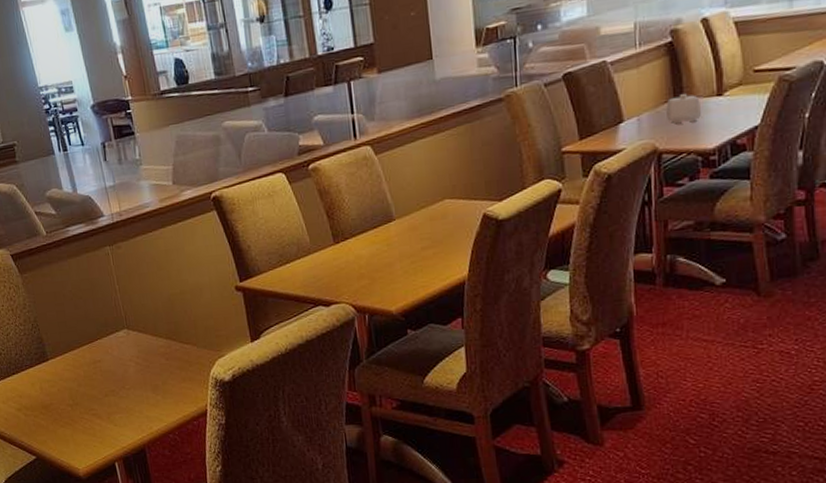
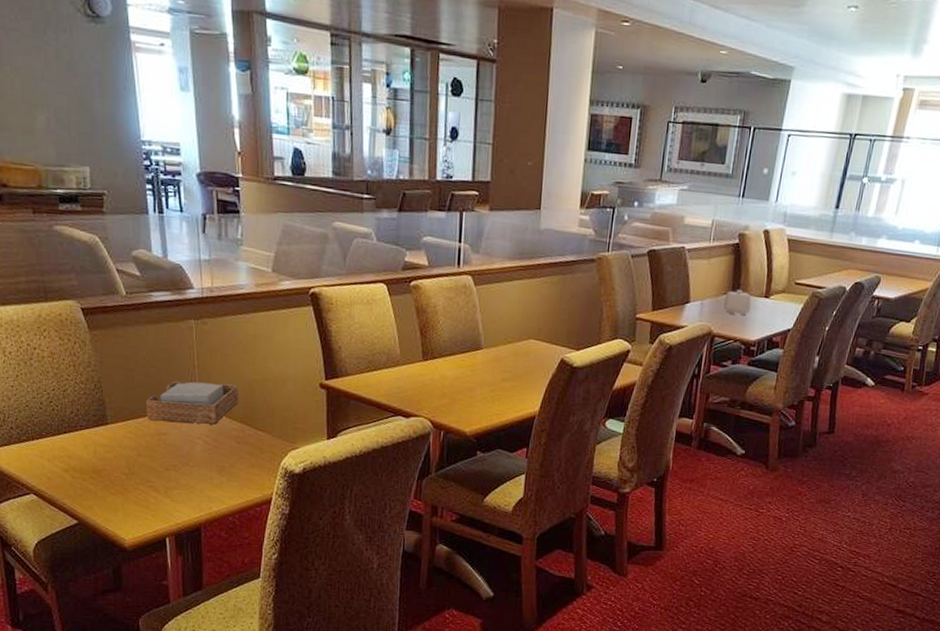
napkin holder: none [78,302,162,350] -> present [145,380,239,424]

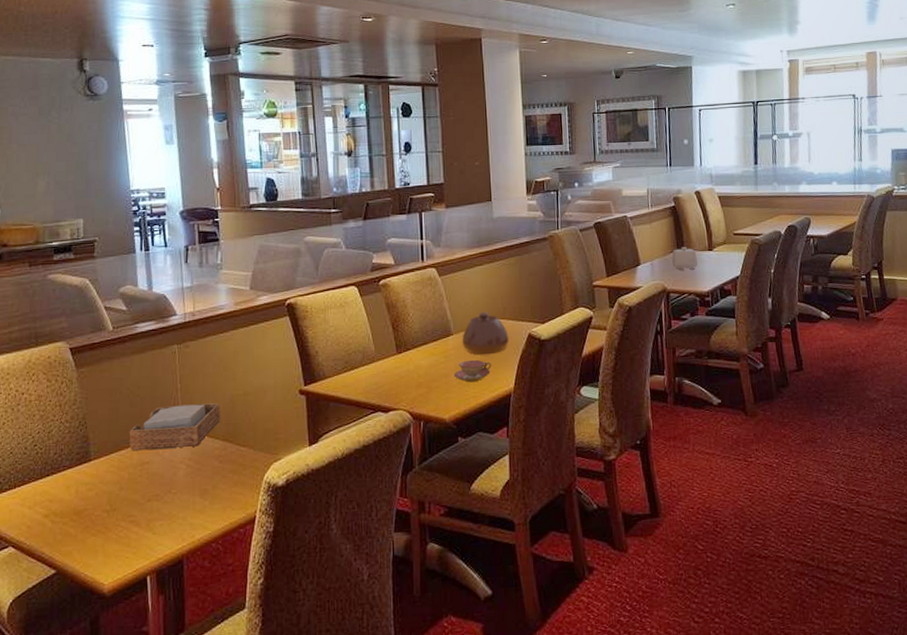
teacup: none [479,377,519,400] -> present [453,359,492,383]
sugar bowl: none [491,329,541,374] -> present [462,311,509,354]

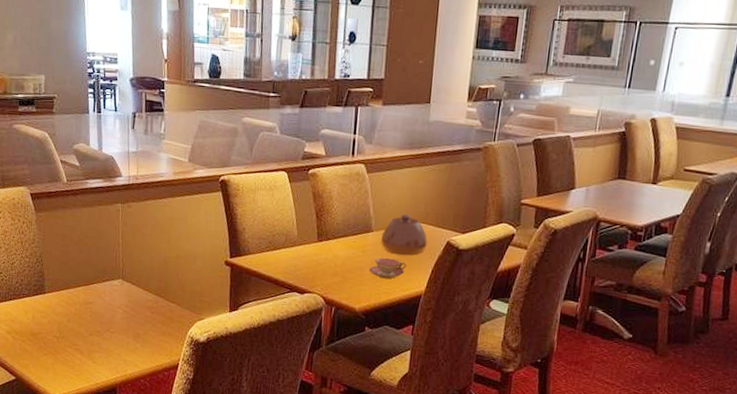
napkin holder: present [129,403,221,451] -> none [77,256,156,296]
sugar bowl: present [672,246,698,271] -> none [609,175,638,201]

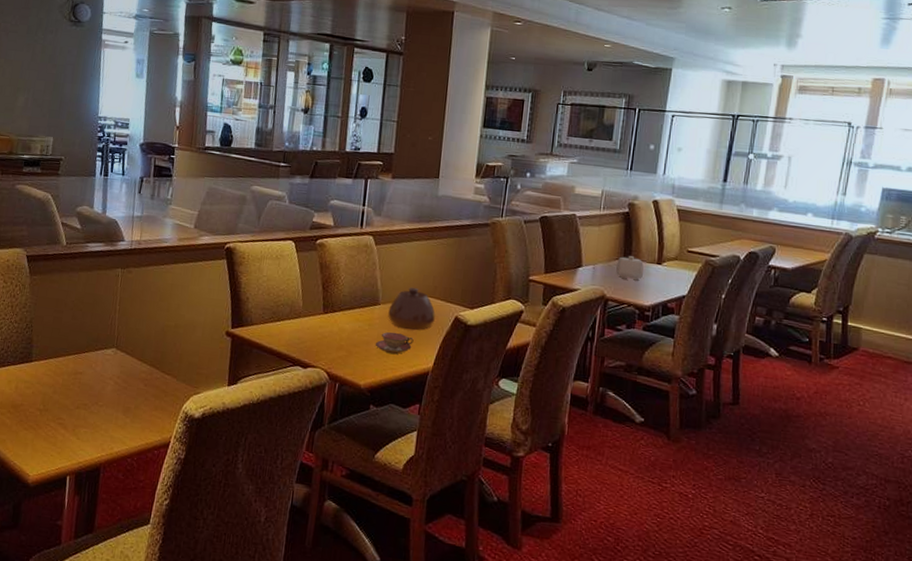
sugar bowl: none [609,175,638,201] -> present [616,255,644,281]

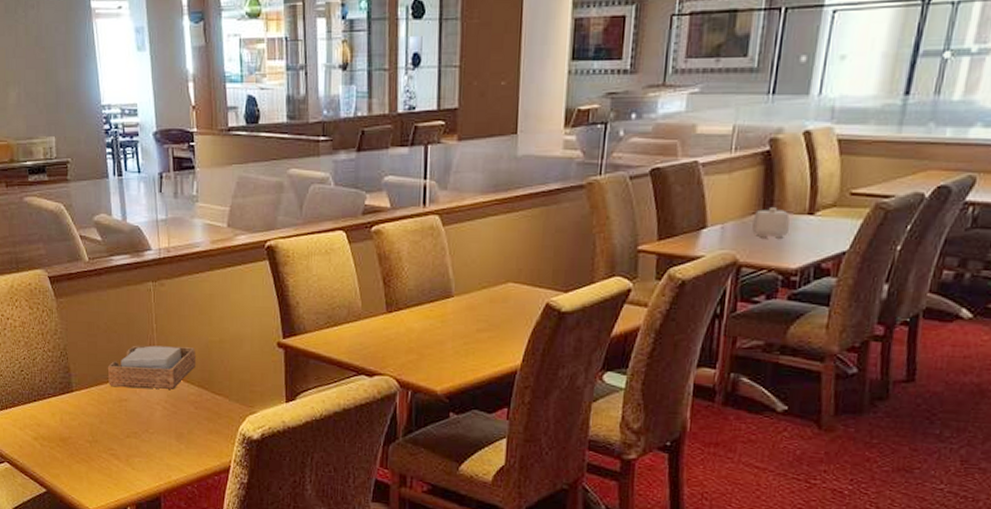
napkin holder: none [67,323,152,366] -> present [107,345,197,389]
teacup: present [375,332,414,355] -> none [450,327,497,354]
sugar bowl: present [388,287,435,330] -> none [464,272,521,323]

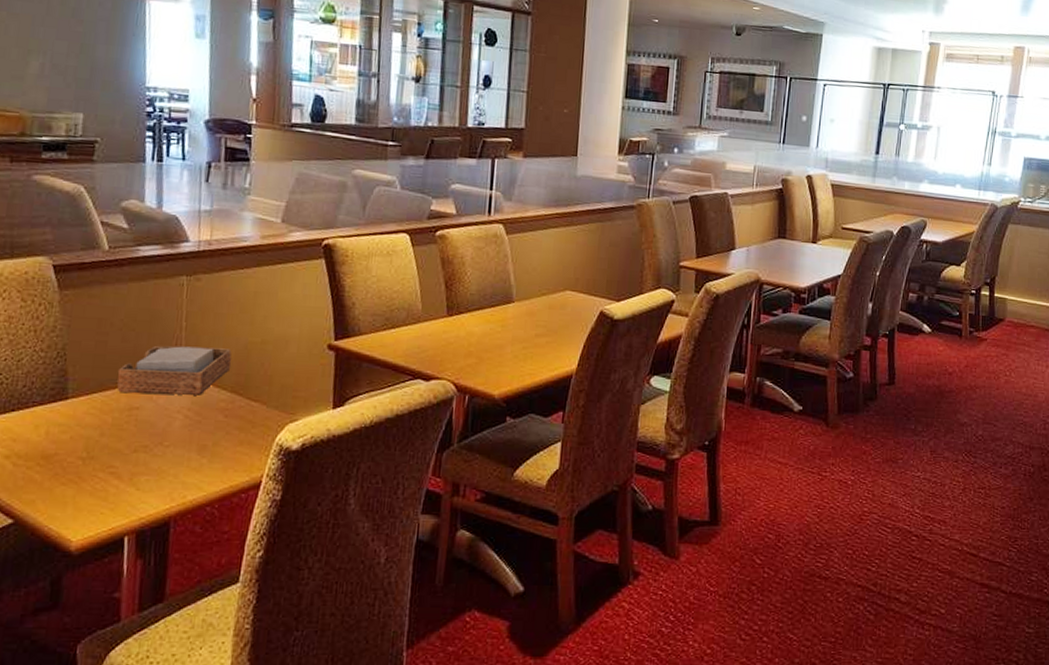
sugar bowl: present [752,206,790,240] -> none [771,234,799,262]

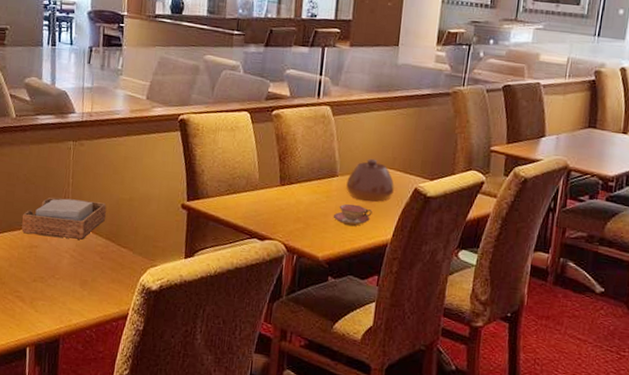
teacup: none [509,332,554,358] -> present [333,204,372,227]
sugar bowl: none [524,280,578,328] -> present [346,158,395,202]

